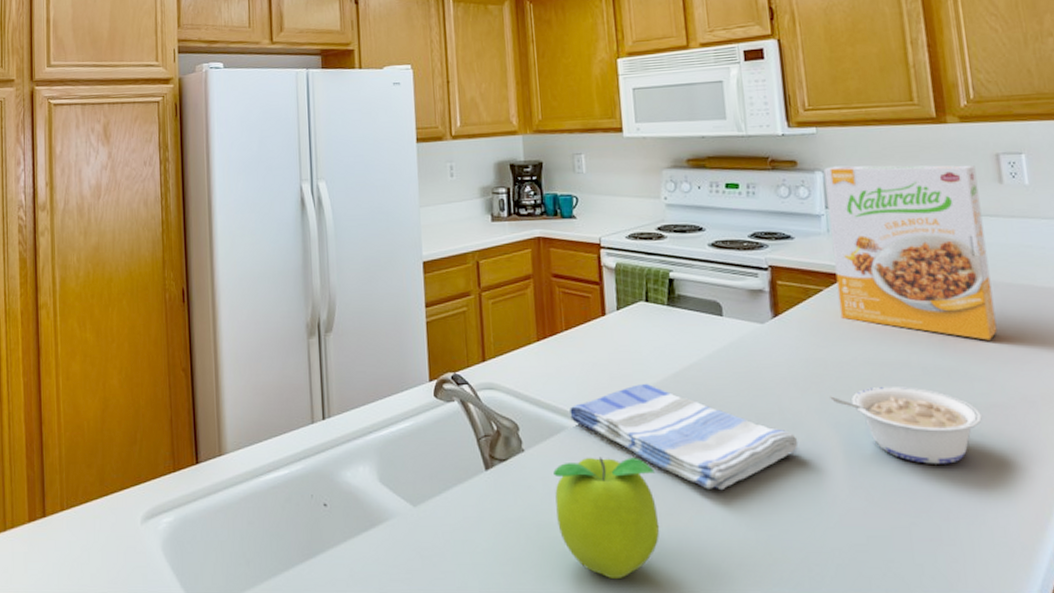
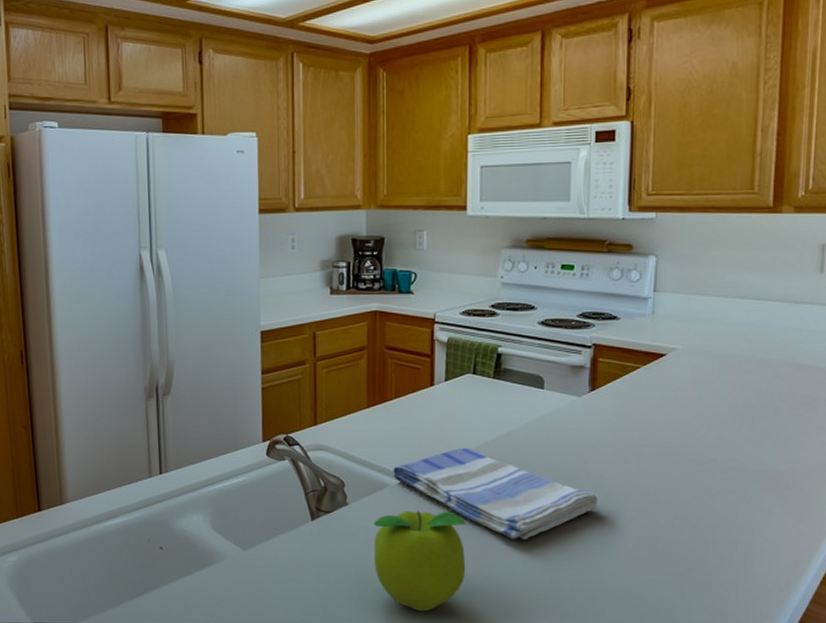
cereal box: present [823,165,998,341] -> none [653,251,801,416]
legume: present [830,387,982,464] -> none [632,455,765,521]

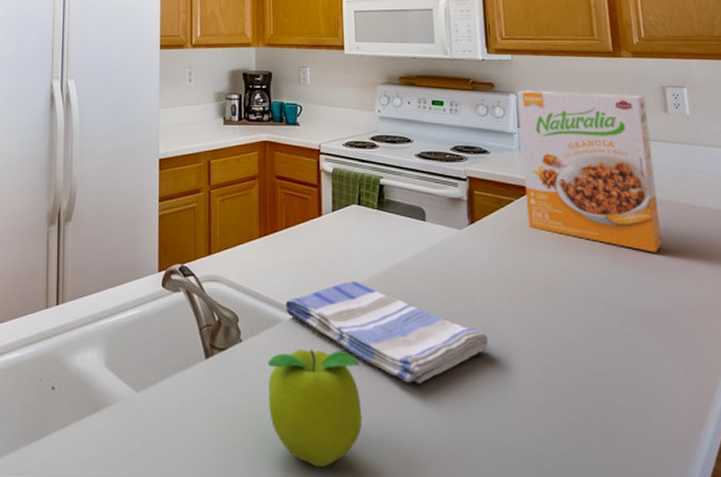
cereal box: none [653,251,801,416] -> present [517,90,662,253]

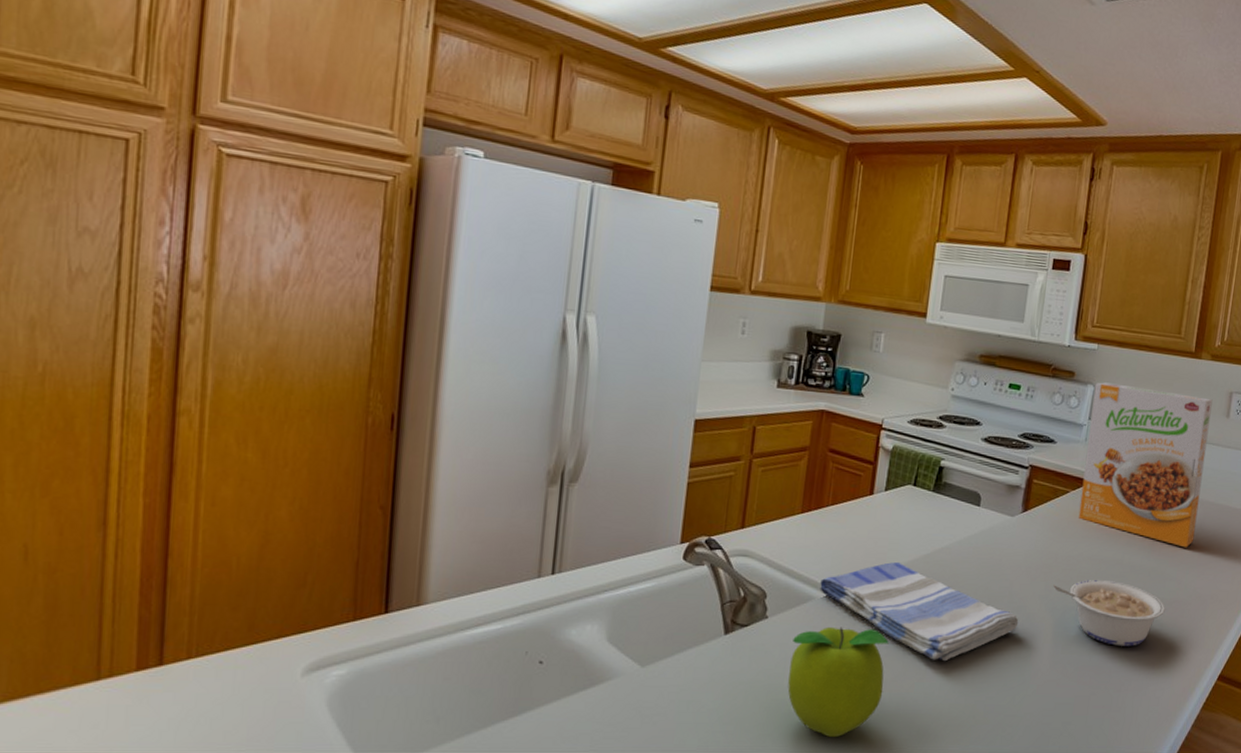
legume: none [517,292,648,365] -> present [1053,580,1165,646]

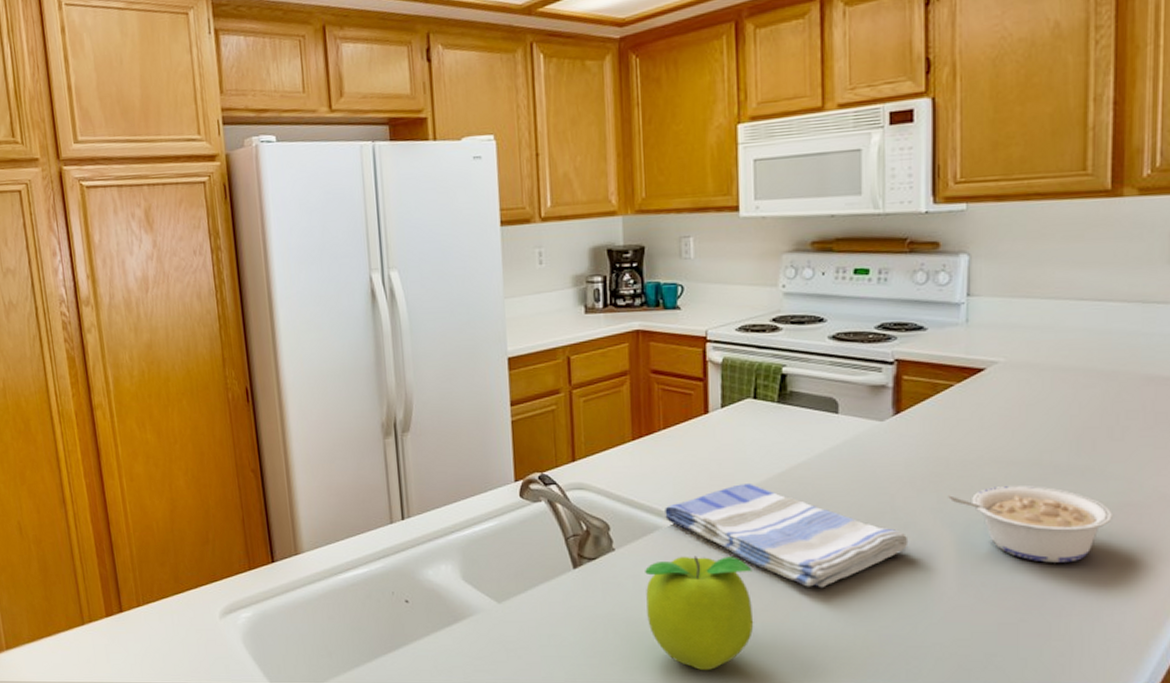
cereal box: present [1078,382,1213,548] -> none [970,244,1149,438]

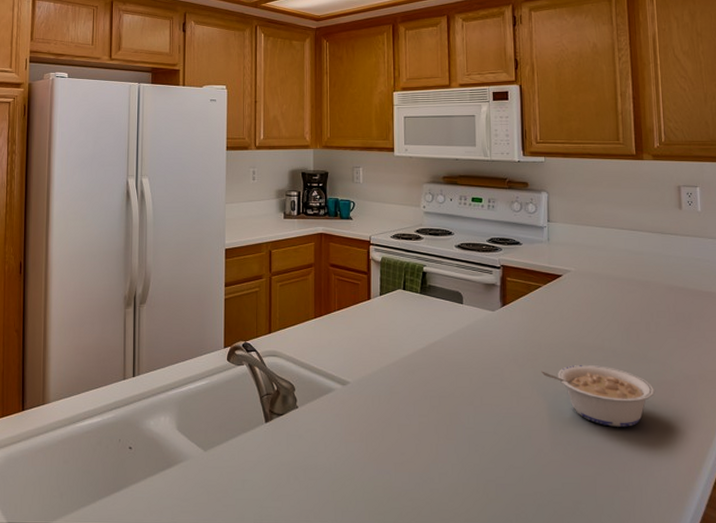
fruit: present [645,556,754,671] -> none [321,414,402,514]
dish towel: present [665,484,909,588] -> none [337,356,515,444]

